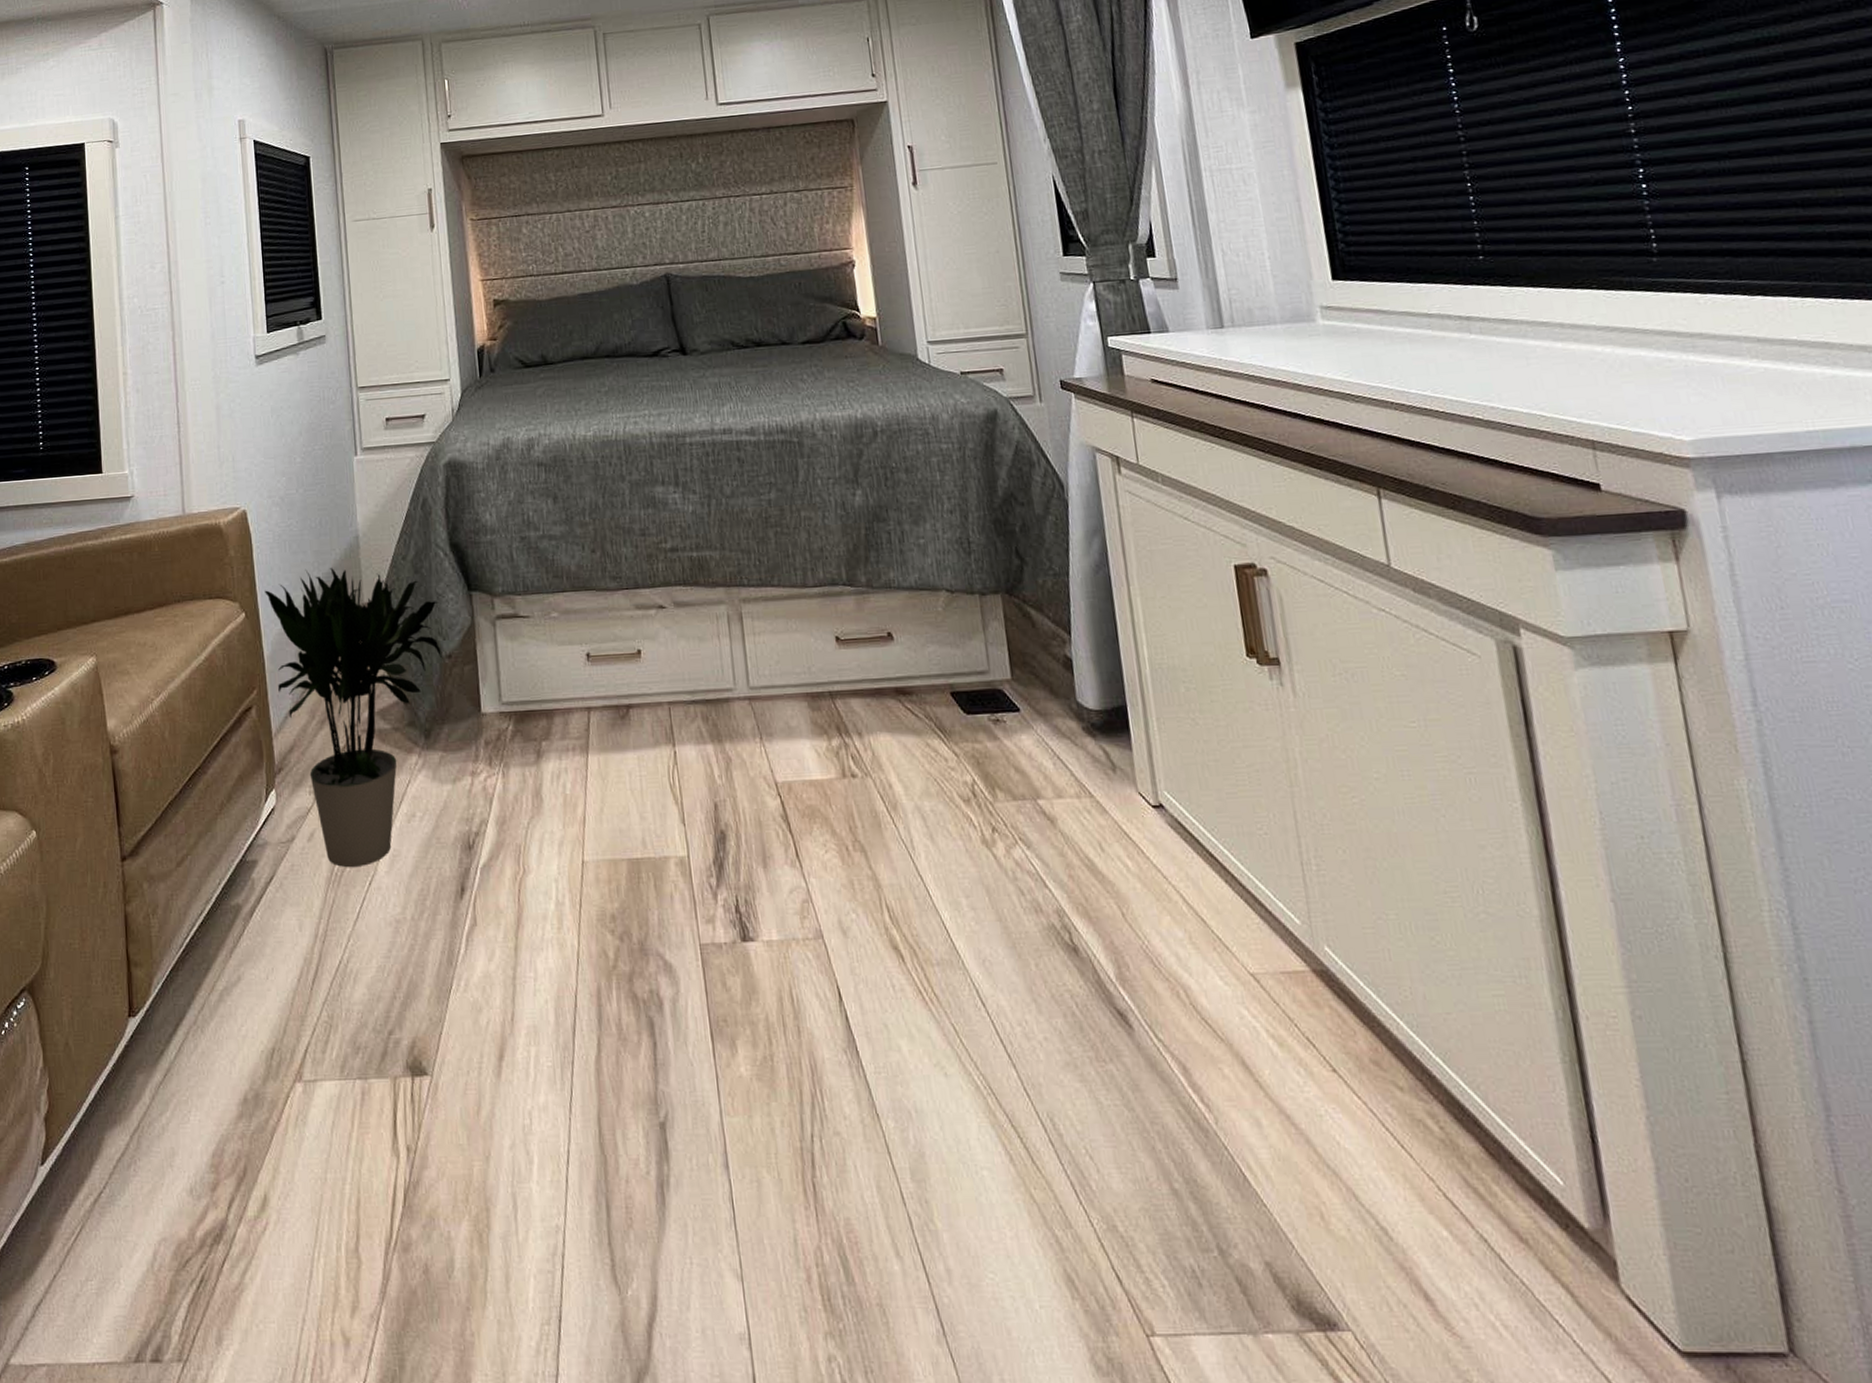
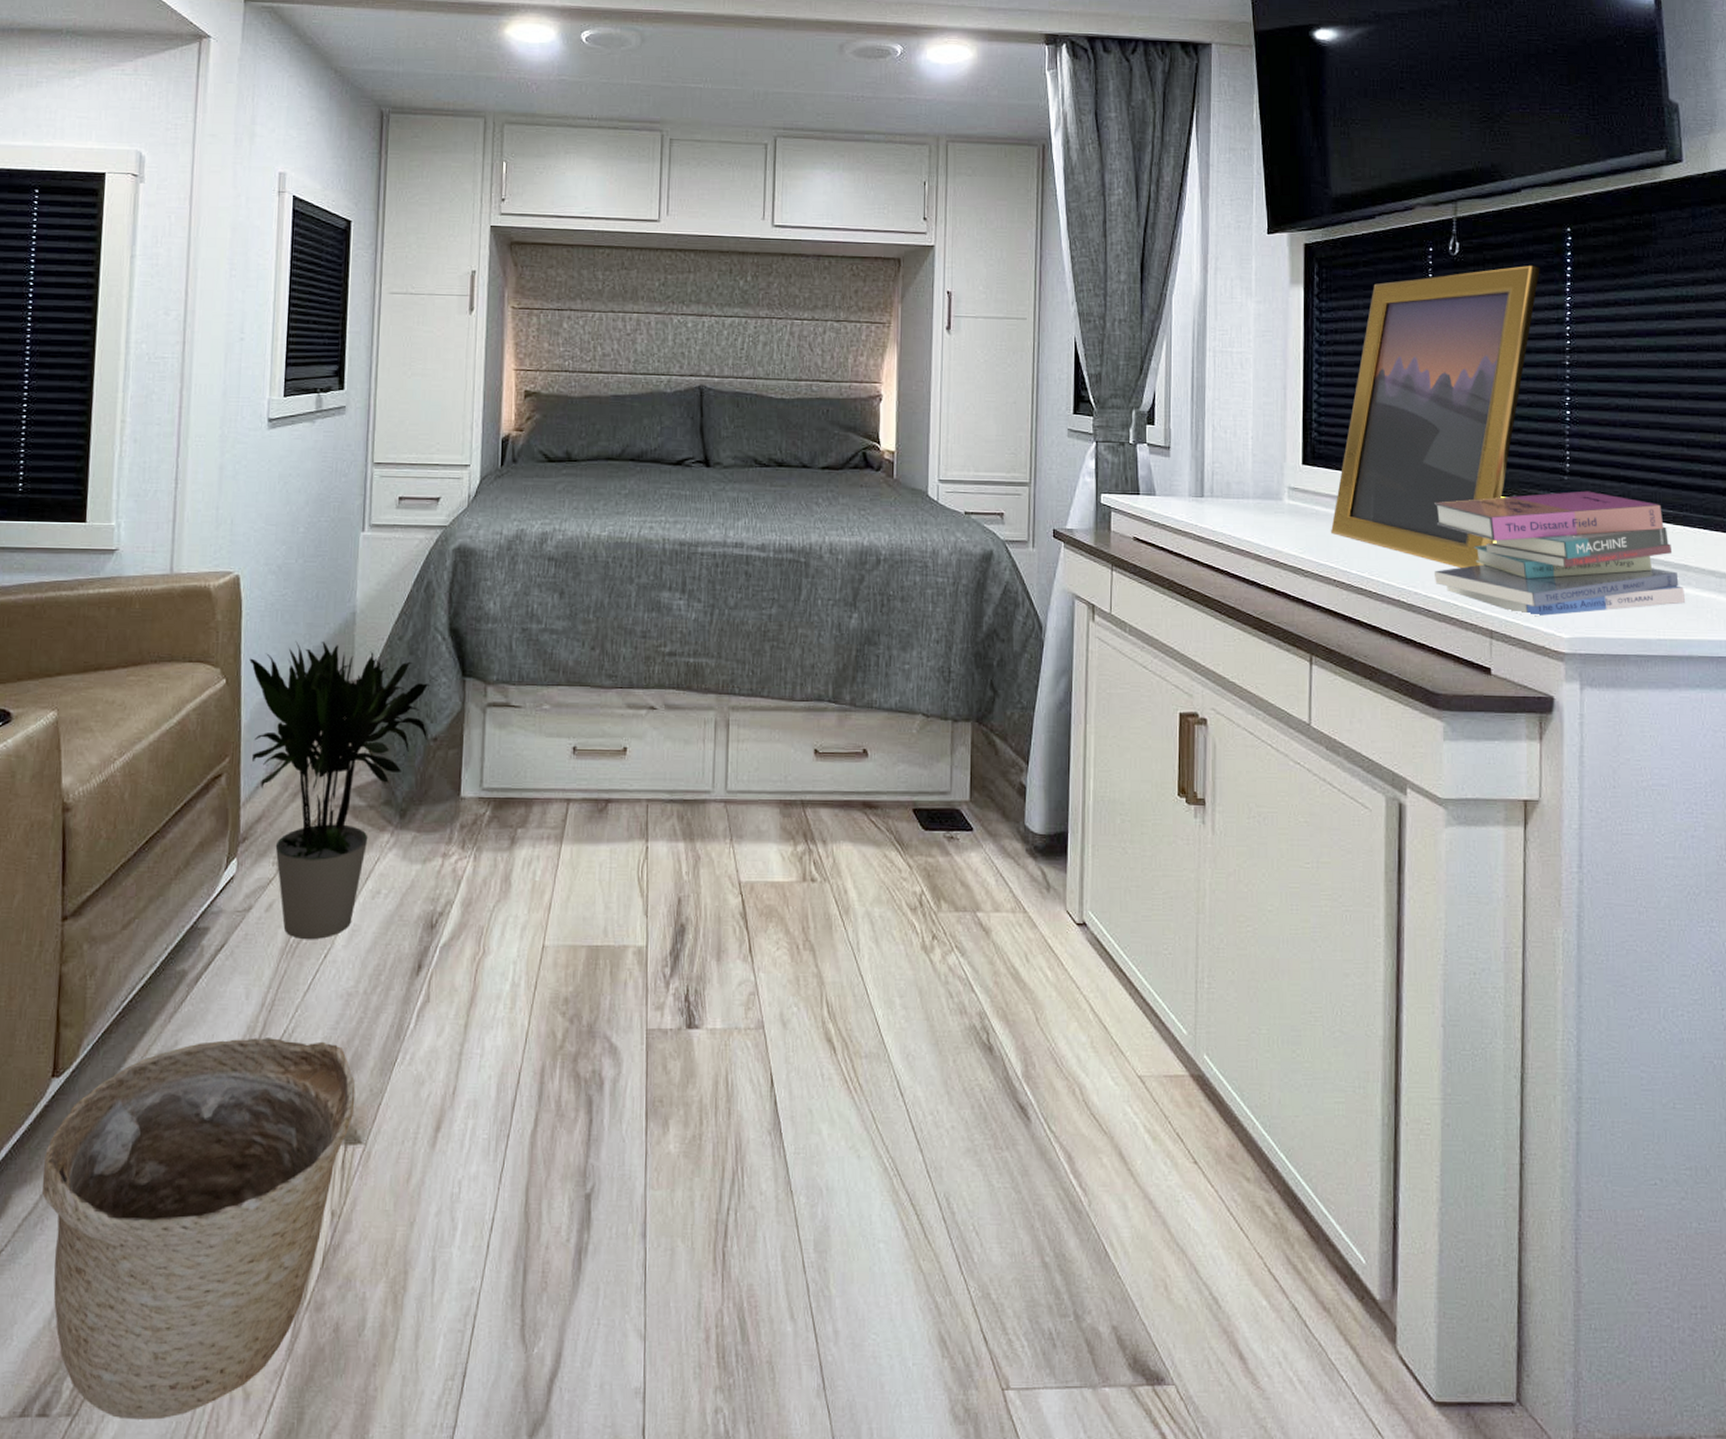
basket: none [130,969,416,1366] -> present [42,1038,356,1420]
picture frame: none [1377,29,1581,375] -> present [1331,266,1540,569]
books: none [1497,271,1835,420] -> present [1434,490,1686,617]

